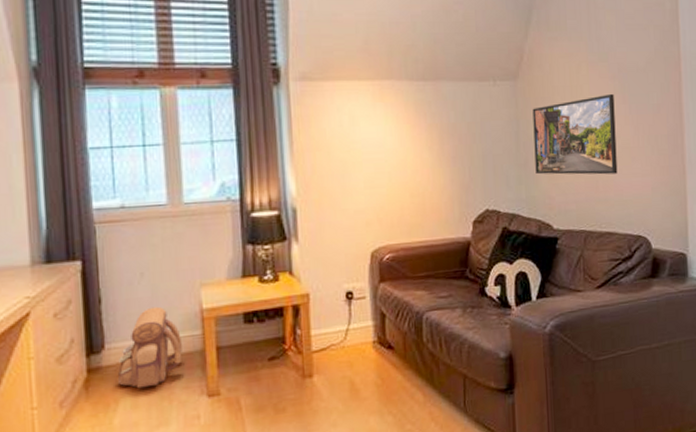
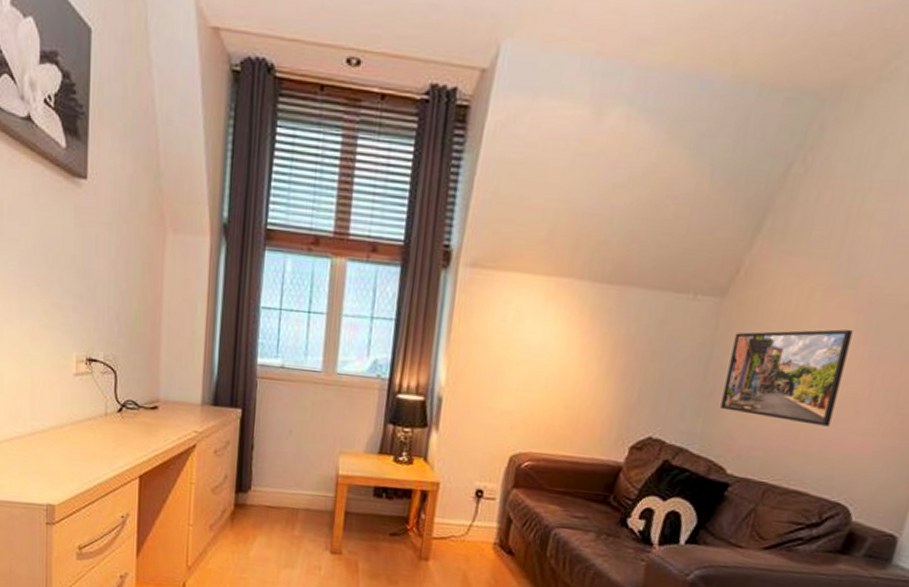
backpack: present [117,306,182,389] -> none [257,462,316,532]

